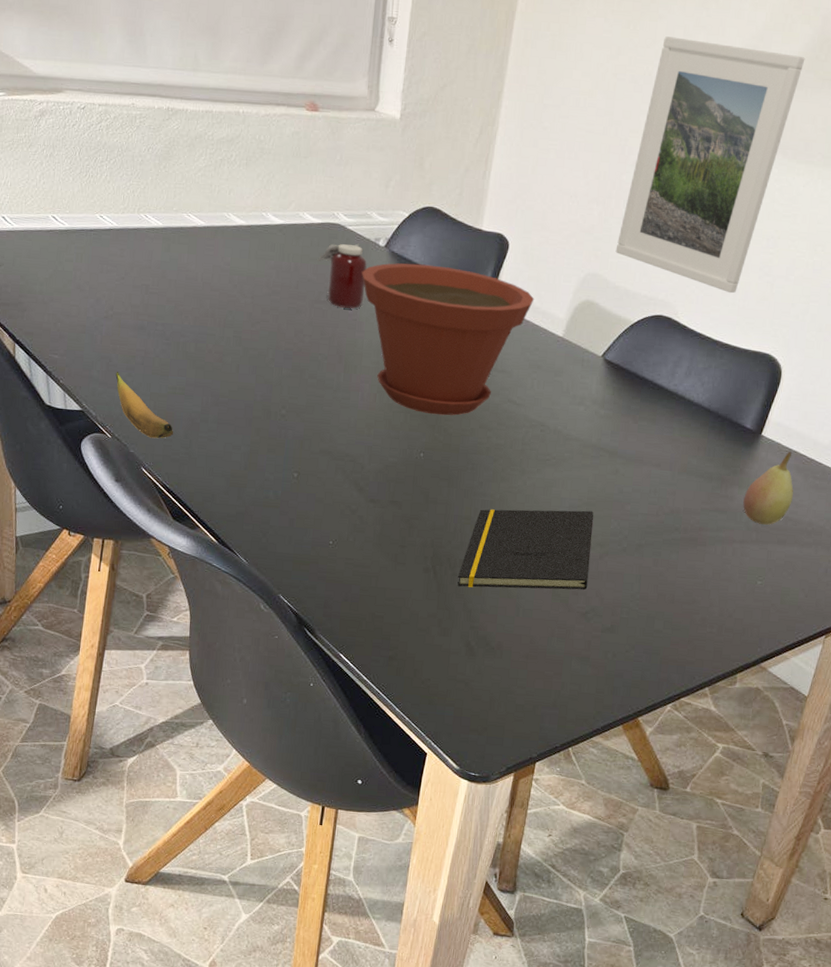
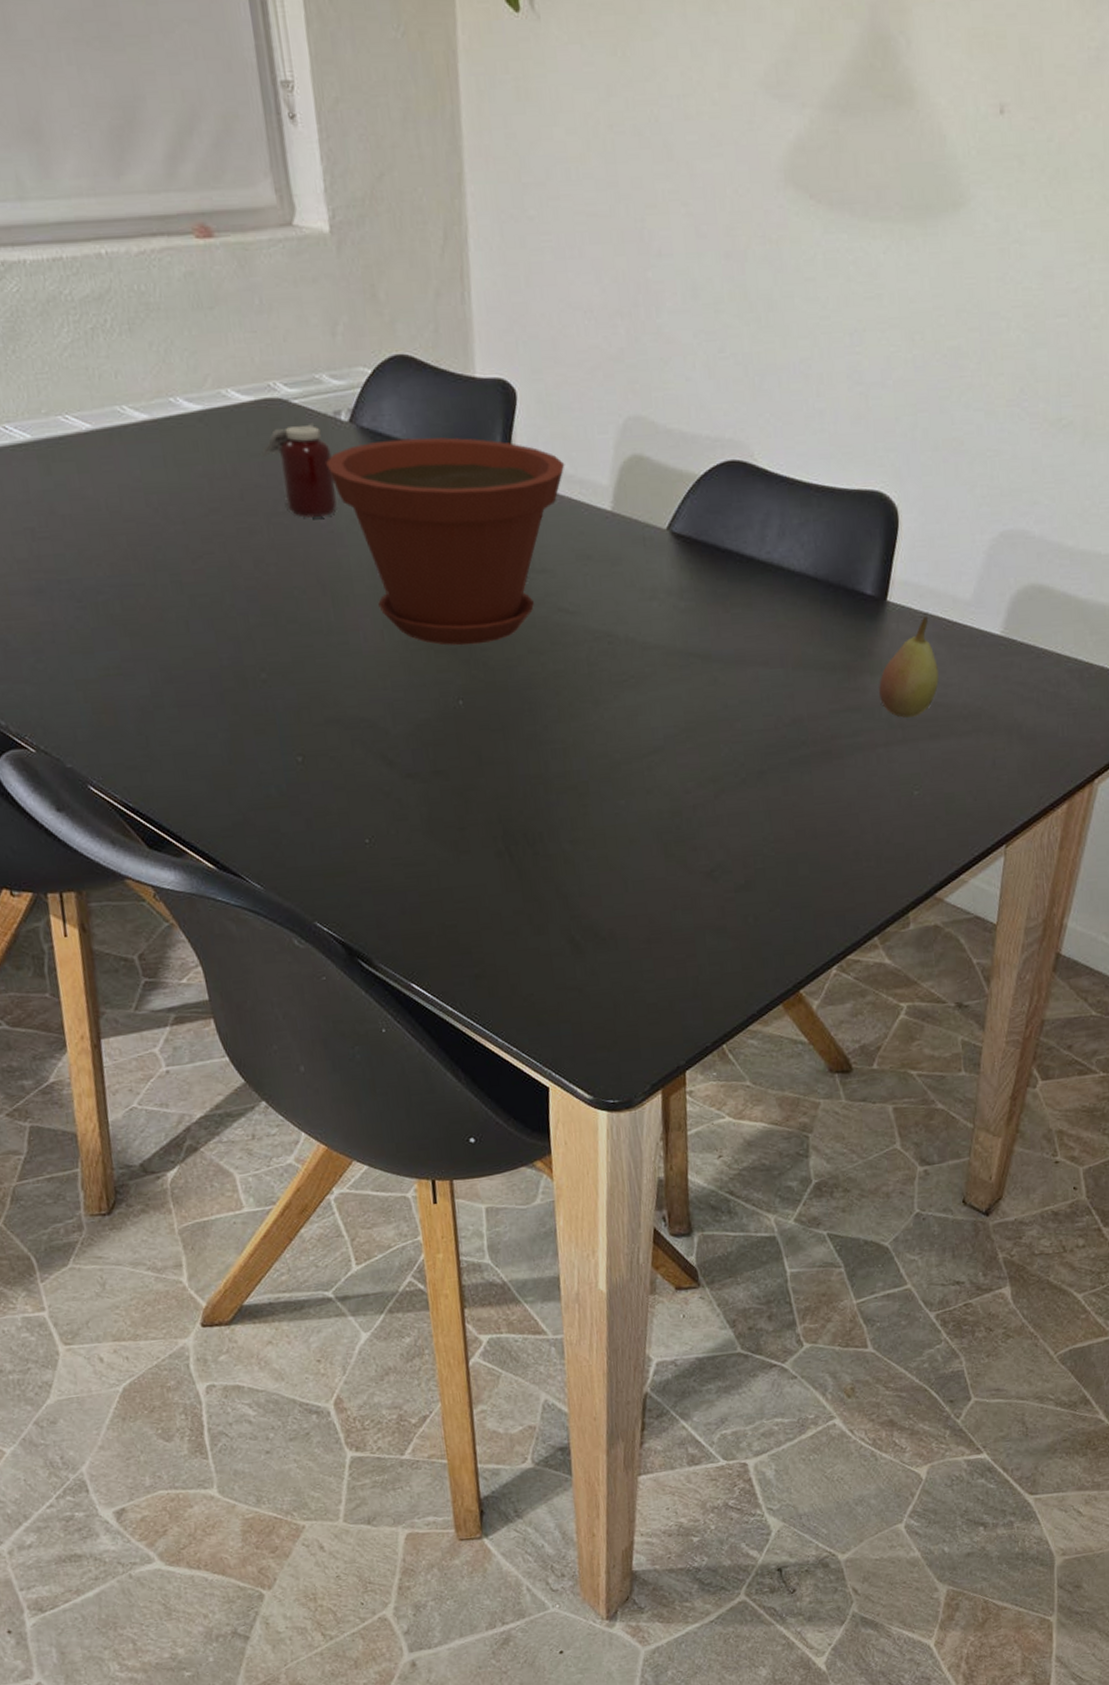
banana: present [116,372,174,438] -> none [19,658,122,744]
notepad: present [458,509,594,590] -> none [541,738,707,868]
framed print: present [615,36,805,294] -> none [657,60,857,417]

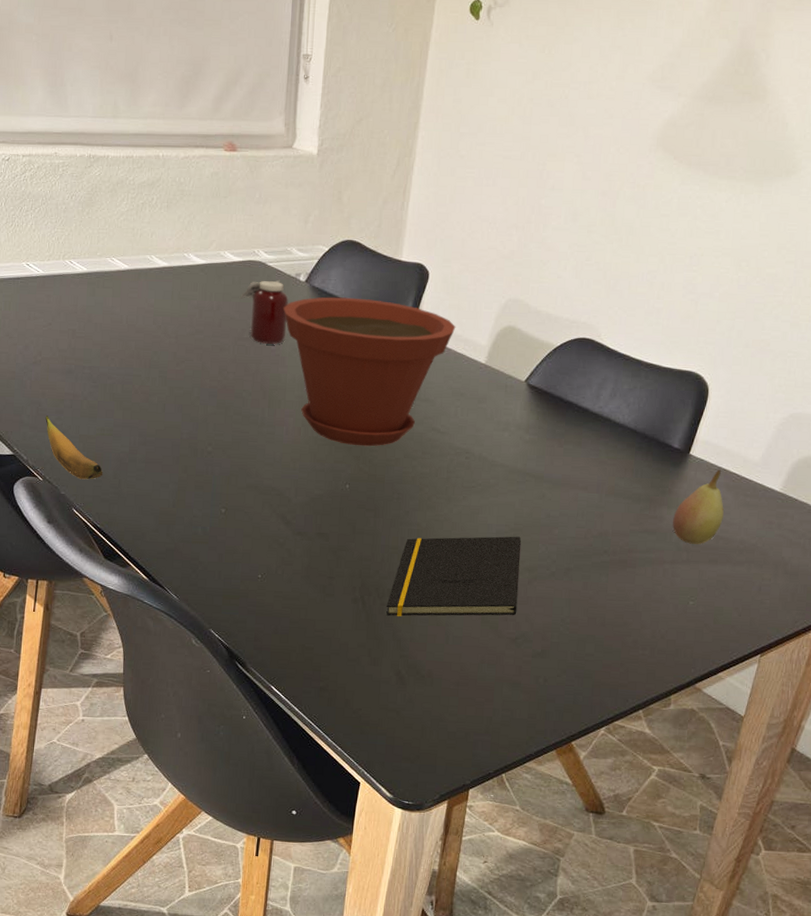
banana: none [19,658,122,744] -> present [45,416,103,480]
notepad: none [541,738,707,868] -> present [387,536,522,617]

